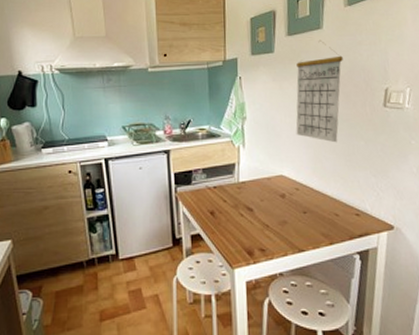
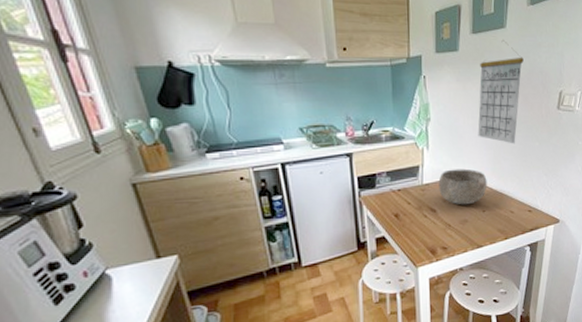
bowl: none [255,167,308,205] -> present [438,168,487,205]

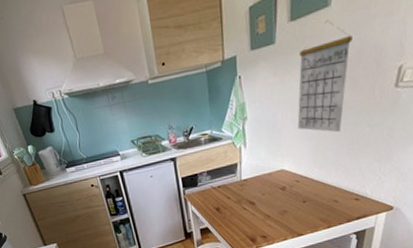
bowl: present [438,168,487,205] -> none [257,162,308,197]

